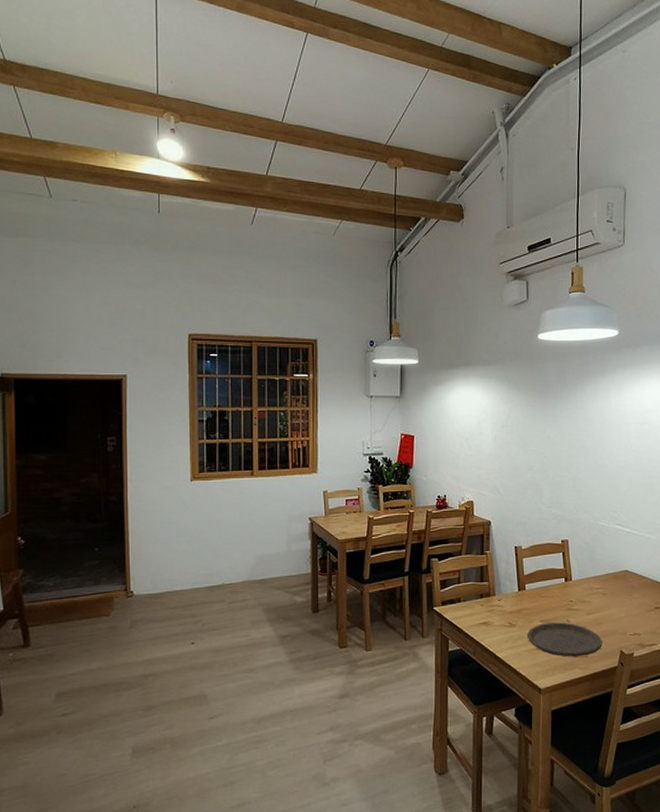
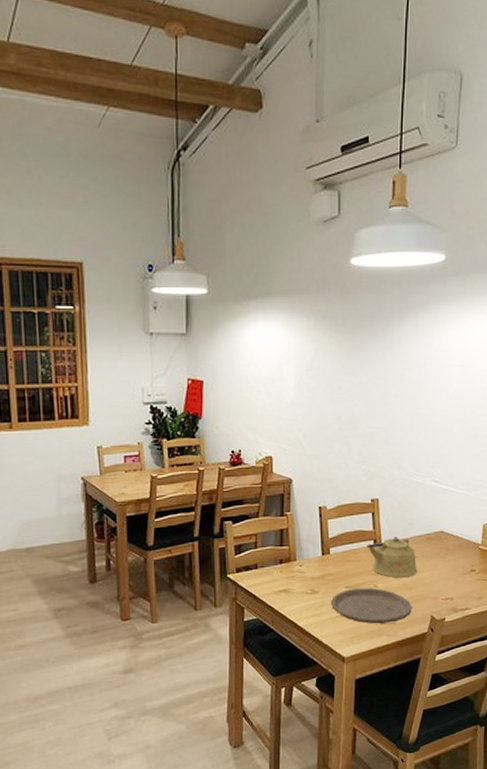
kettle: none [559,575,606,614] -> present [367,537,418,578]

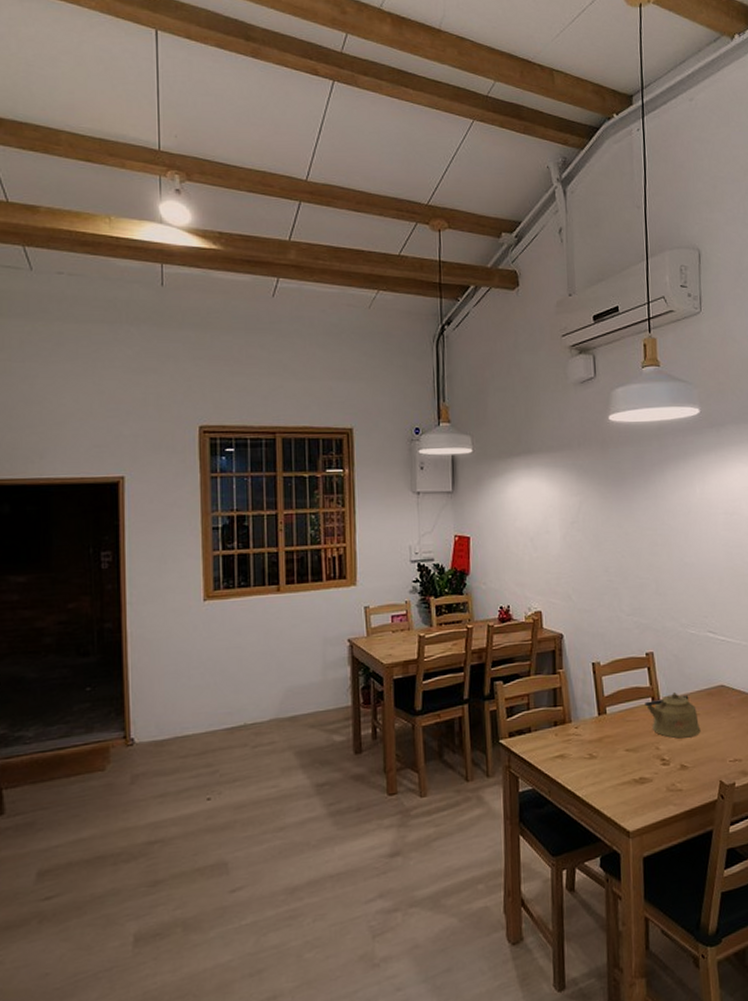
plate: present [330,587,412,624] -> none [610,750,699,792]

